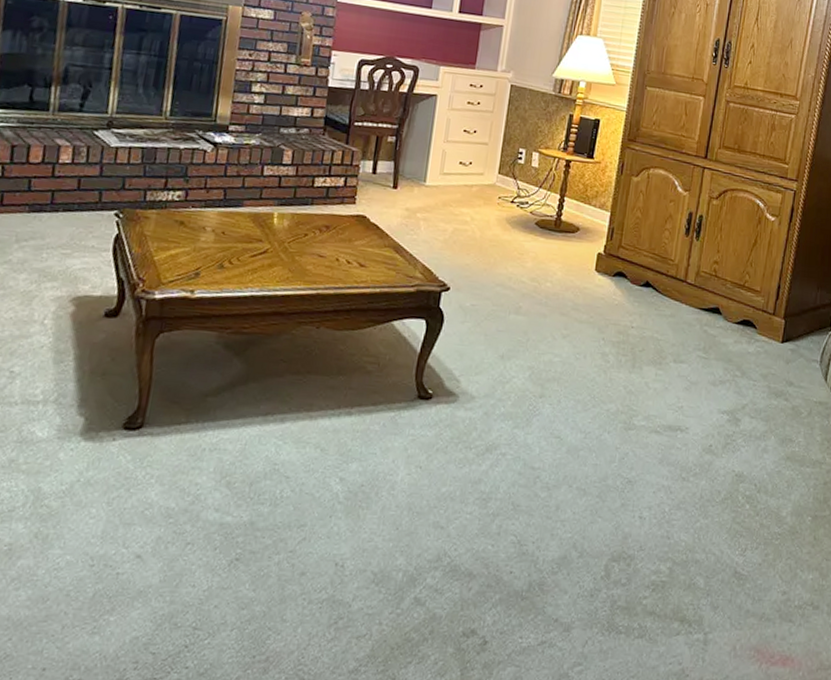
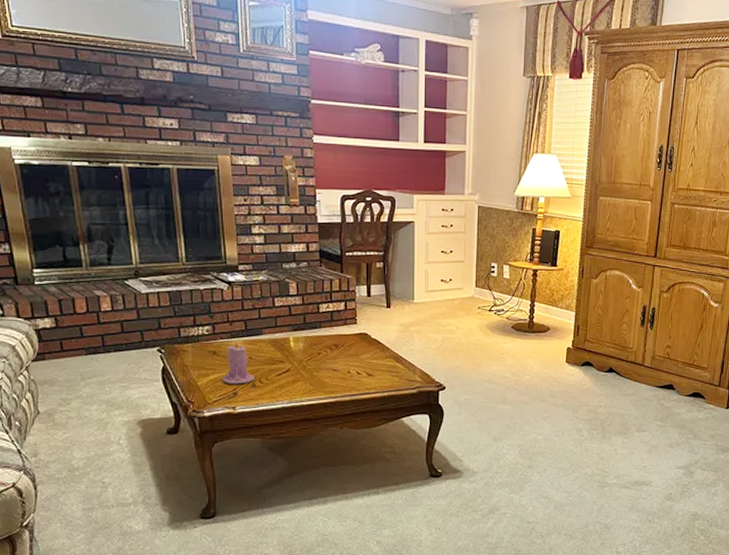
candle: none [184,211,224,264] -> present [222,341,254,384]

